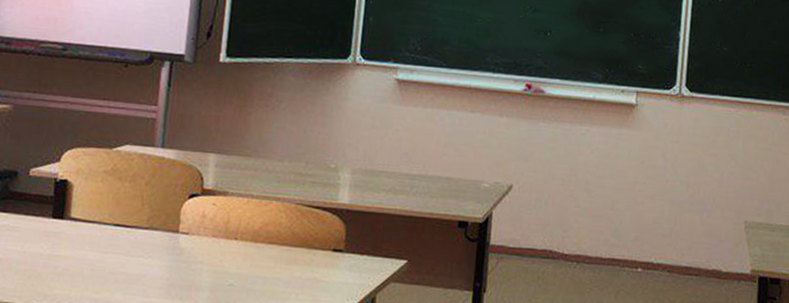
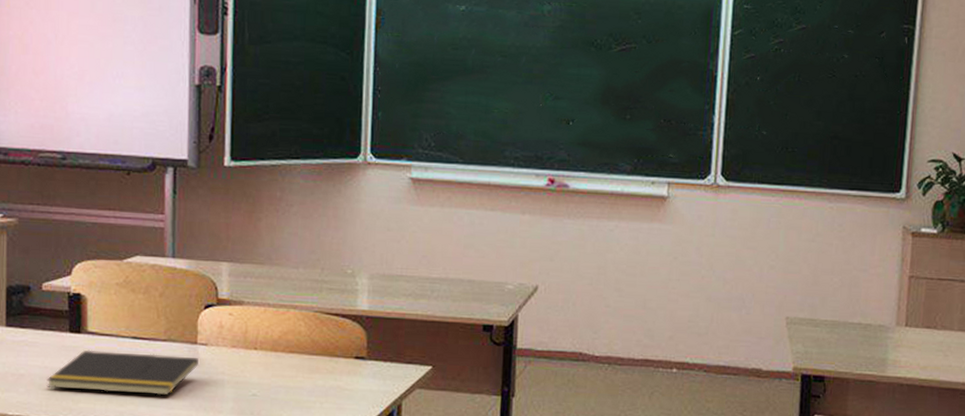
notepad: none [23,236,179,284] -> present [46,349,199,396]

